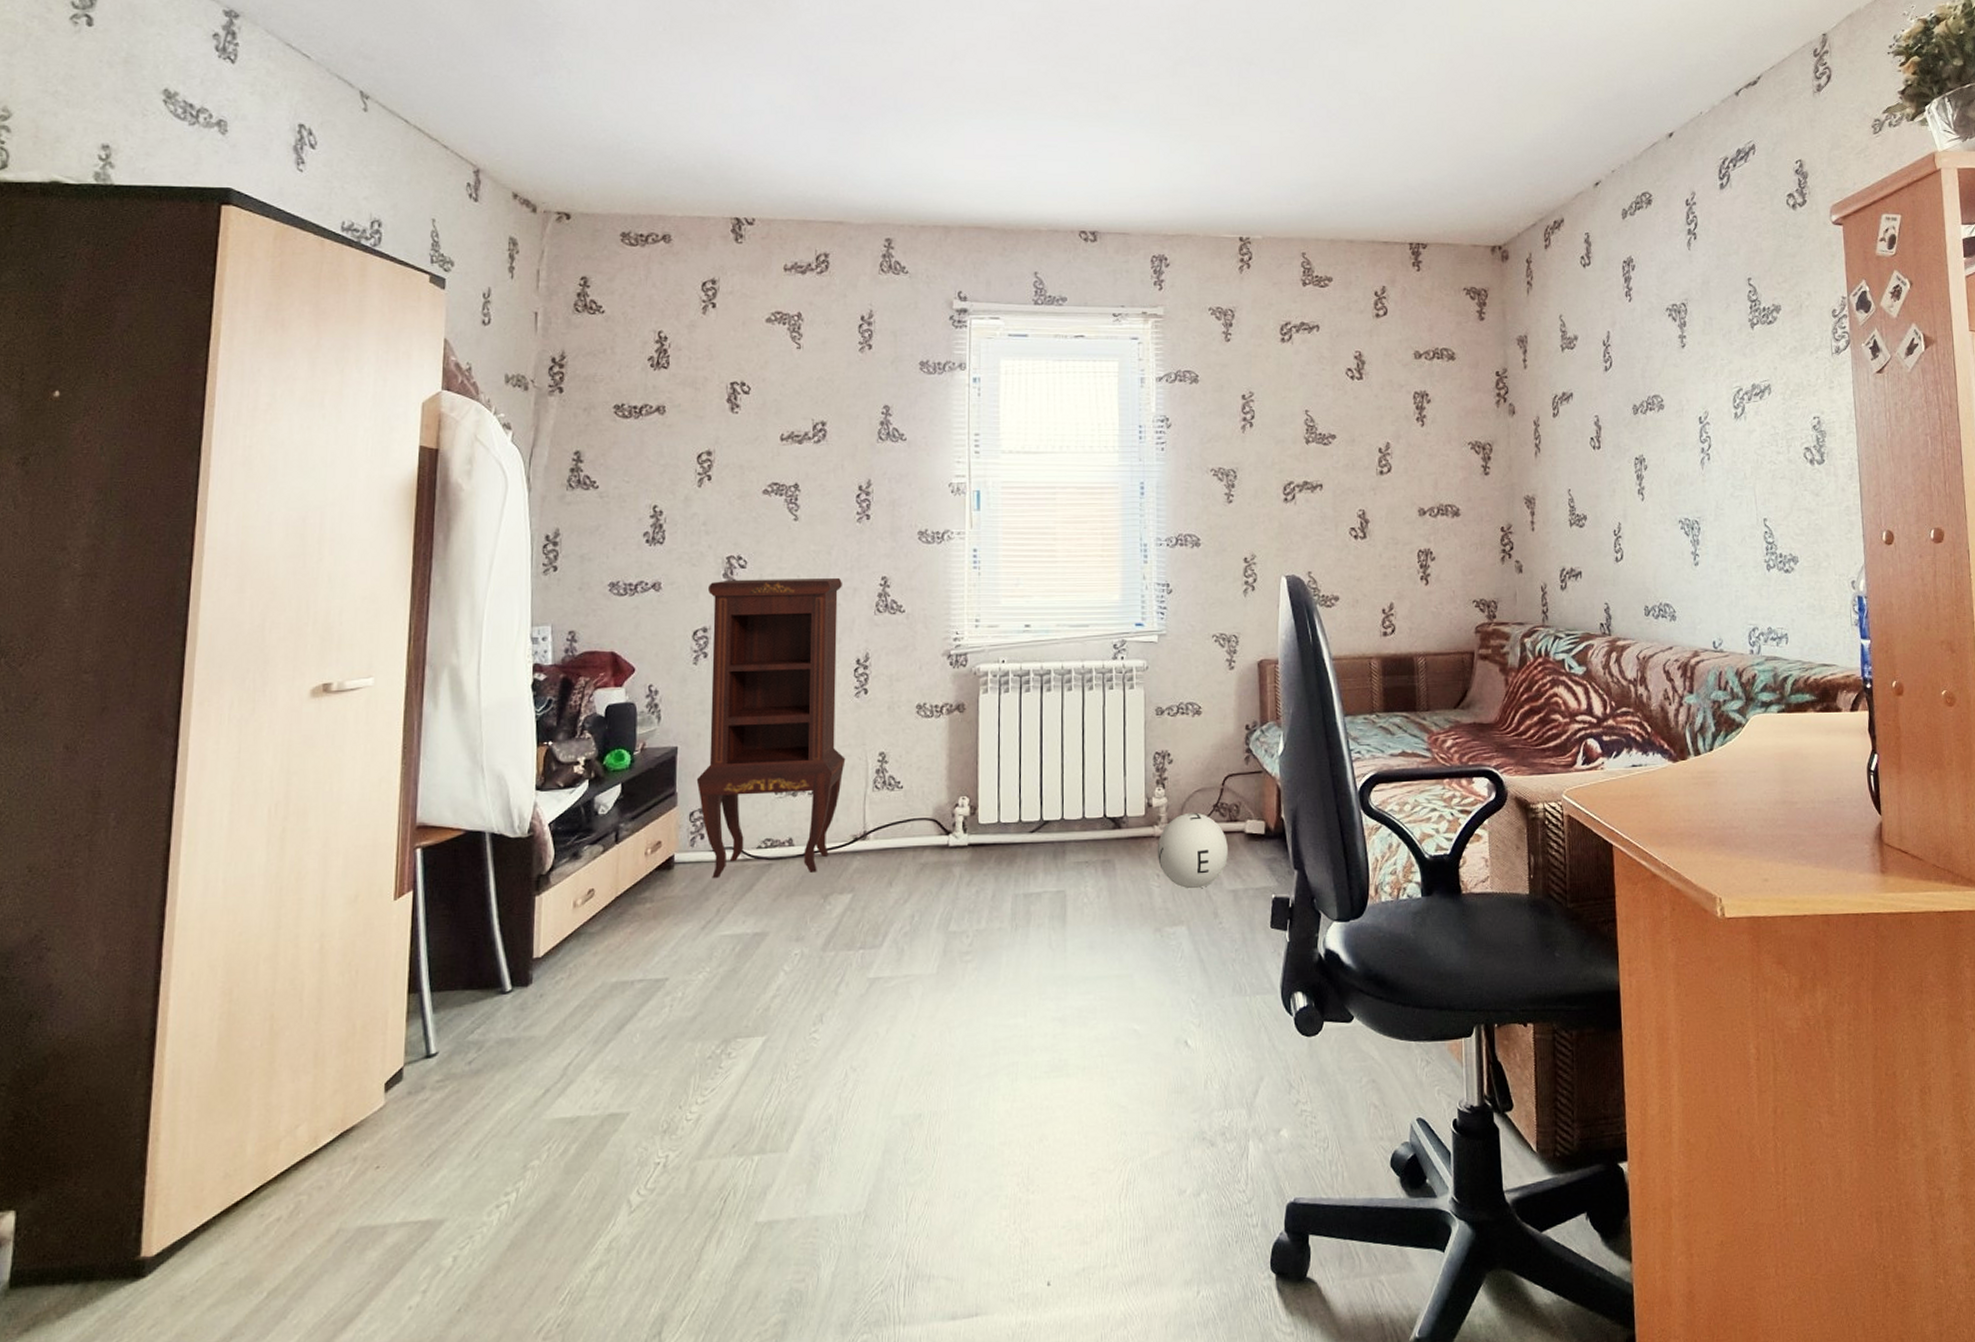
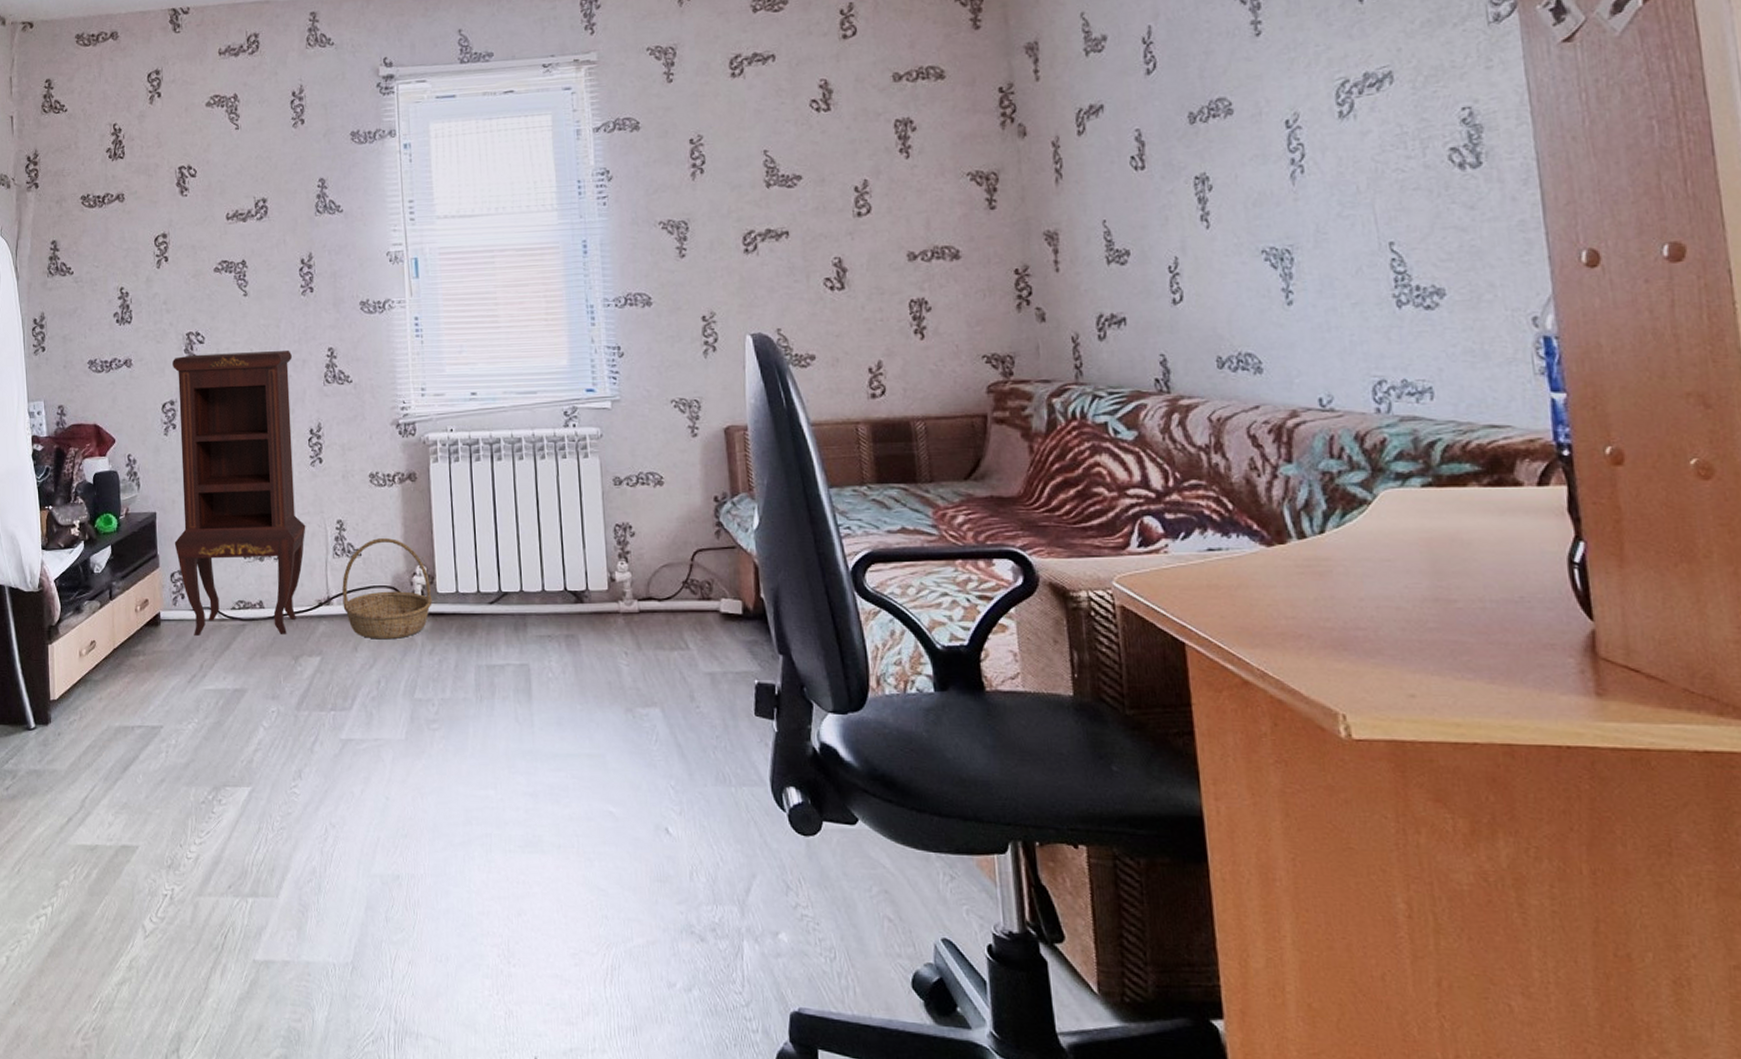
basket: none [880,770,973,873] -> present [342,538,432,640]
ball: present [1157,812,1228,889] -> none [623,588,702,670]

